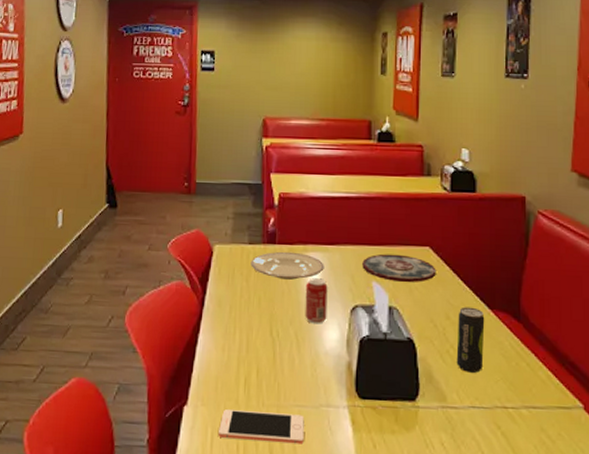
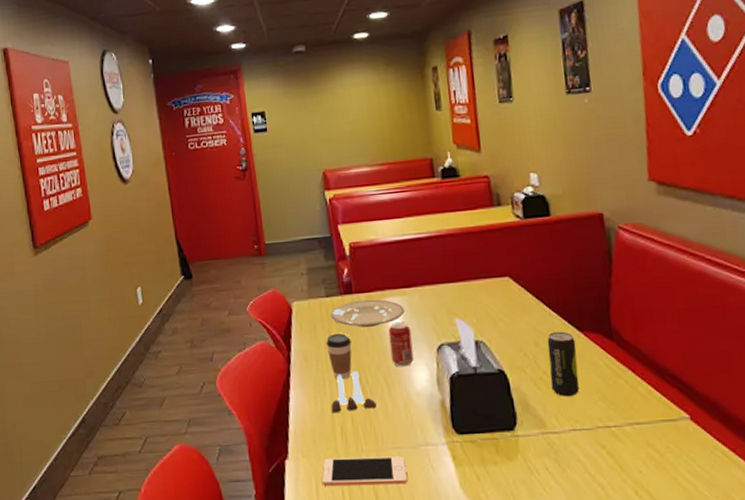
salt and pepper shaker set: none [238,322,284,364] -> present [331,371,377,413]
coffee cup: none [242,282,268,330] -> present [326,334,352,380]
plate: present [362,253,436,282] -> none [442,288,520,316]

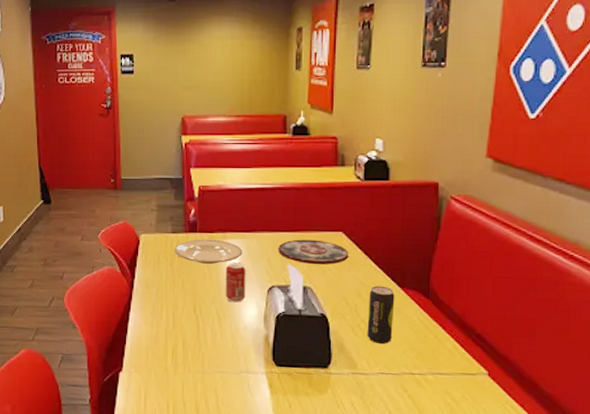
cell phone: present [322,456,407,486] -> none [151,375,226,404]
coffee cup: present [326,334,352,380] -> none [167,267,191,308]
salt and pepper shaker set: present [331,371,377,413] -> none [165,302,207,337]
plate: none [442,288,520,316] -> present [278,239,349,264]

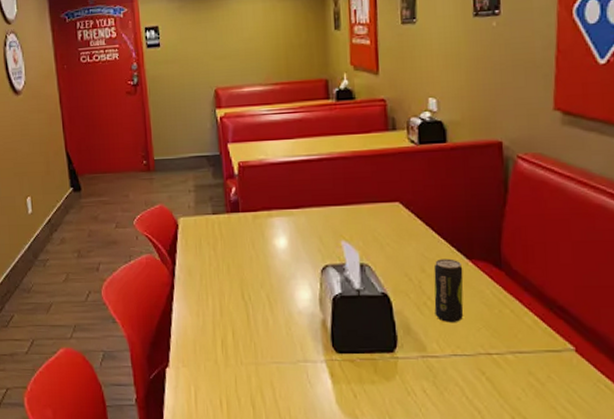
plate: present [174,239,243,264] -> none [216,218,291,245]
beverage can: present [225,262,246,303] -> none [273,242,298,286]
plate: present [278,239,349,264] -> none [329,212,408,239]

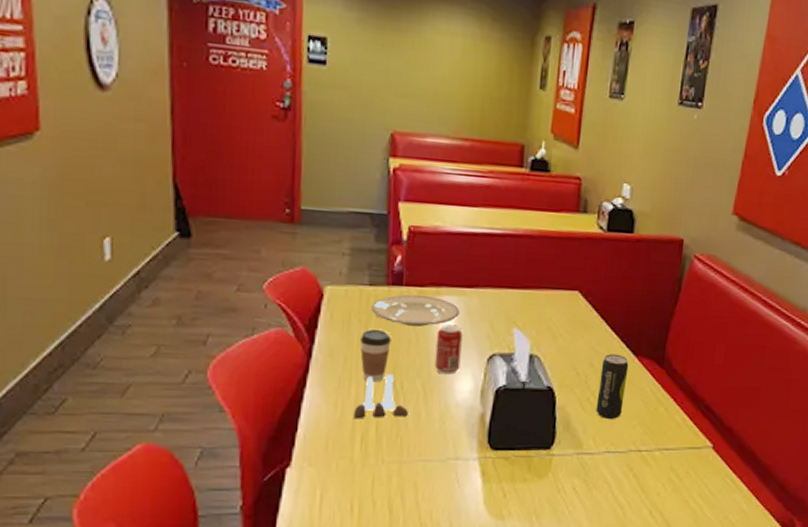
coffee cup: none [210,251,236,295] -> present [359,330,391,383]
salt and pepper shaker set: none [213,287,258,327] -> present [353,374,408,419]
plate: none [216,218,291,245] -> present [371,294,460,327]
beverage can: none [273,242,298,286] -> present [434,324,463,375]

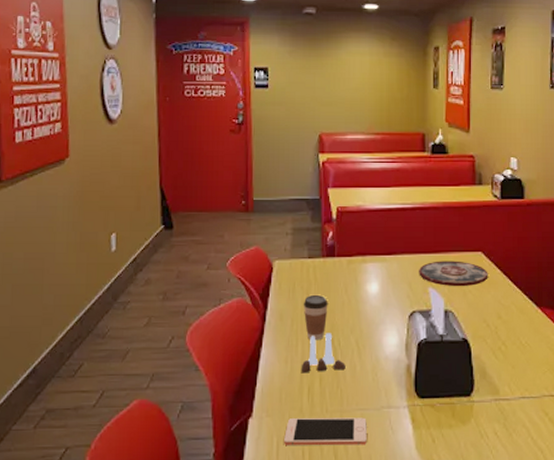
cell phone: none [329,469,430,499] -> present [284,417,367,446]
plate: present [371,294,460,327] -> none [311,263,383,290]
beverage can: present [434,324,463,375] -> none [365,287,386,331]
plate: none [503,298,584,329] -> present [419,261,488,286]
beverage can: present [596,353,629,419] -> none [508,306,533,366]

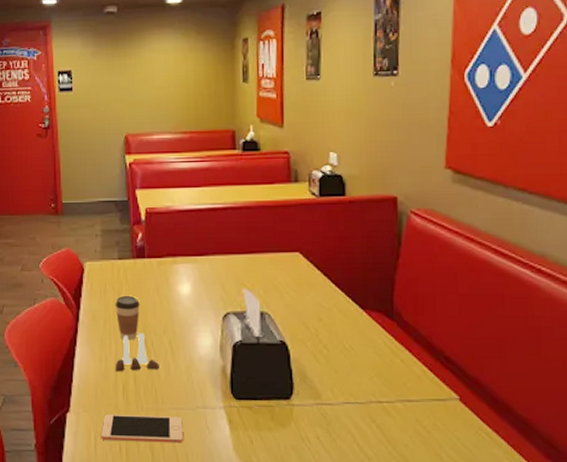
plate: present [419,261,488,286] -> none [232,261,307,287]

